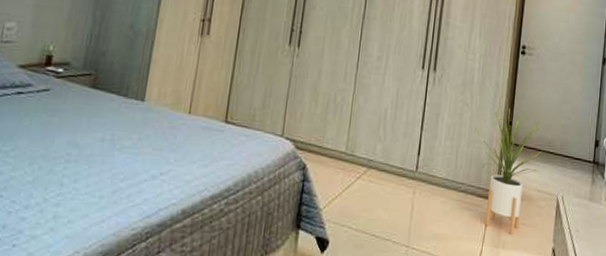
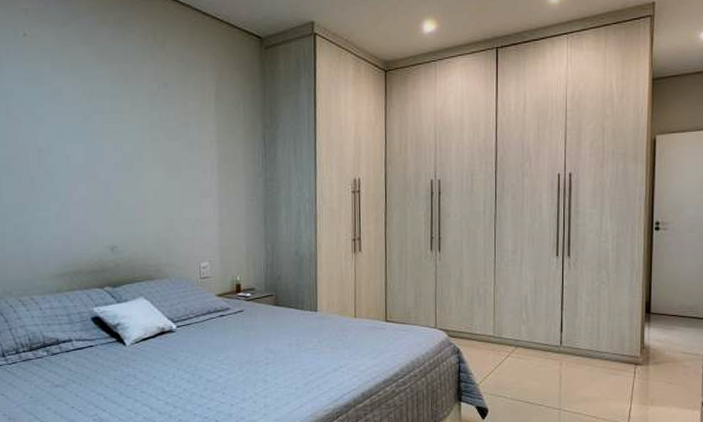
house plant: present [475,105,542,235] -> none [614,280,684,393]

